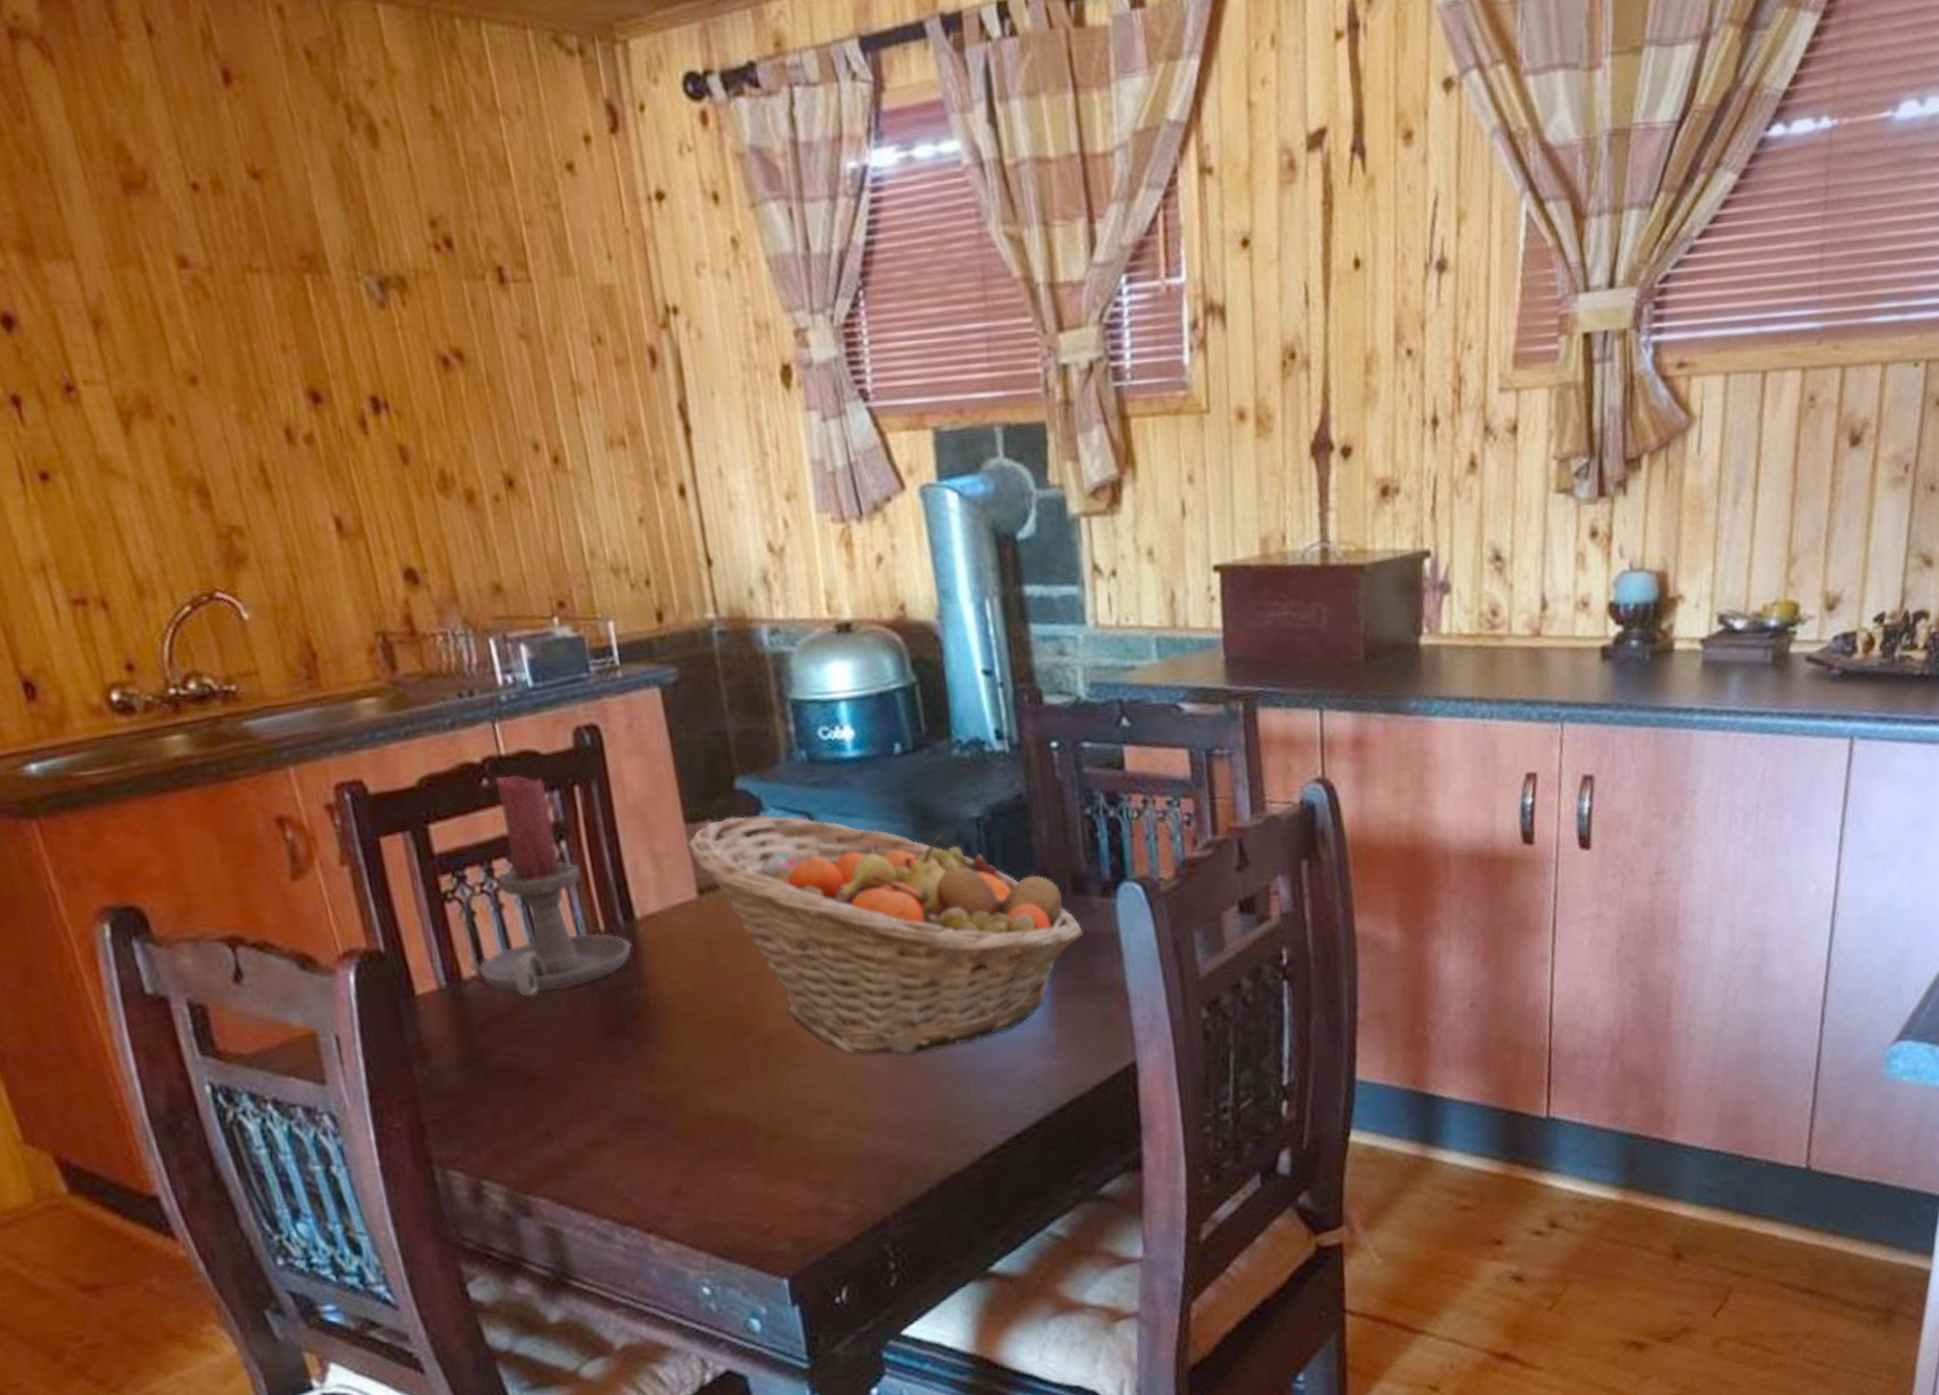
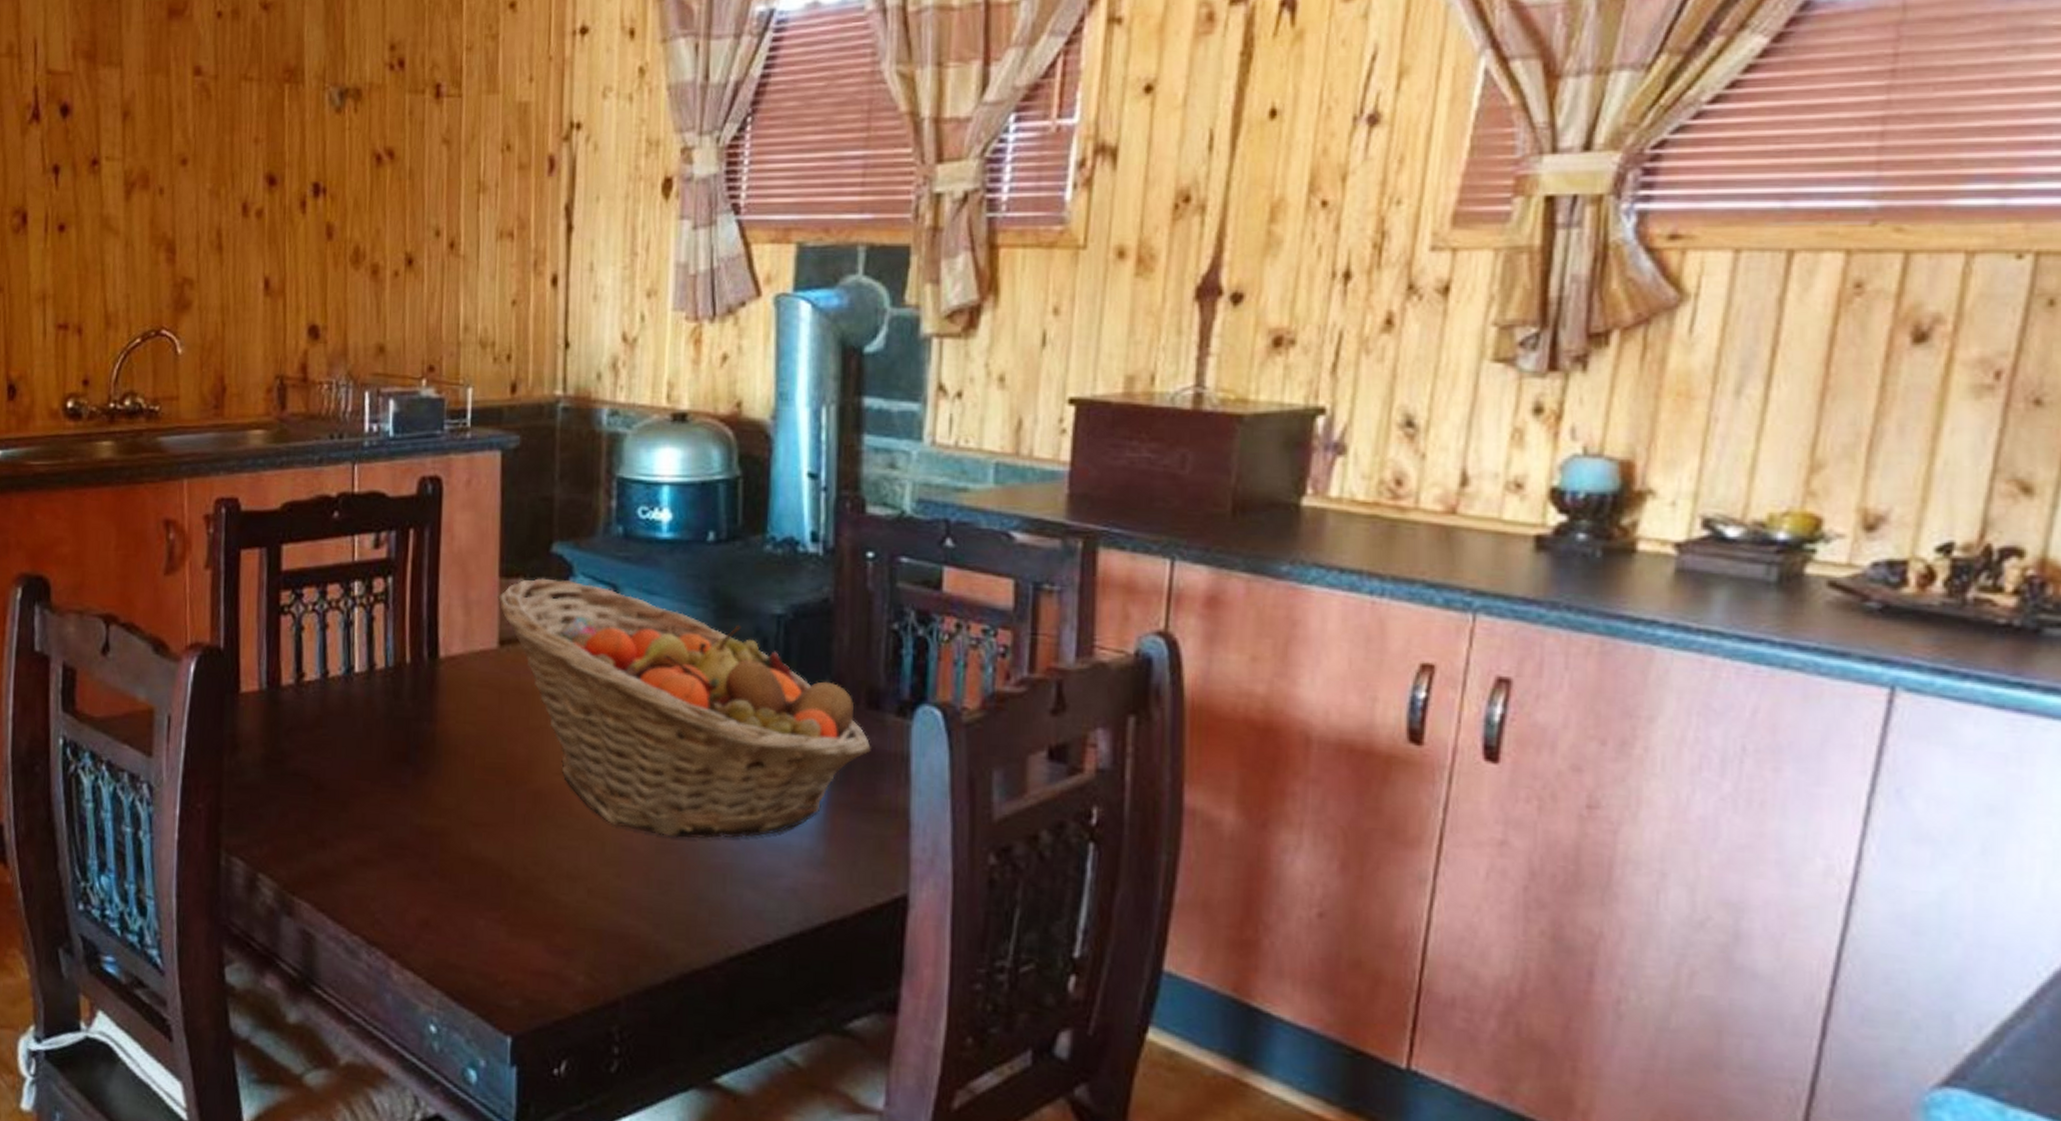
candle holder: present [477,774,632,997] -> none [295,511,430,712]

